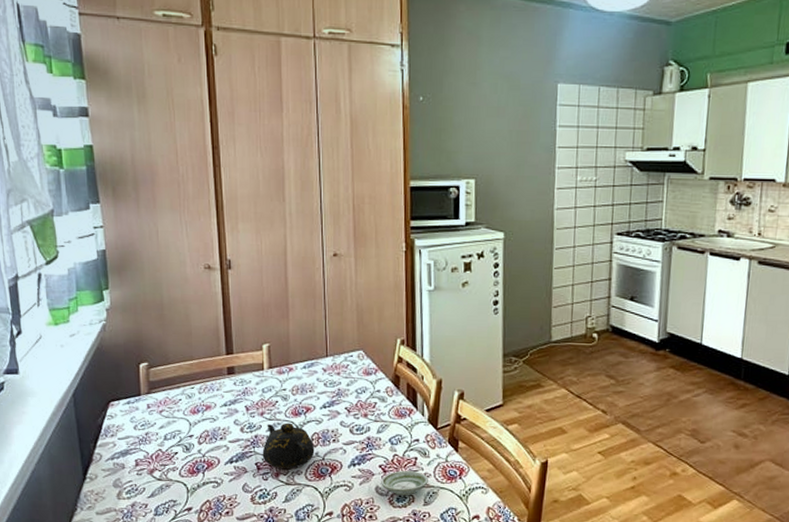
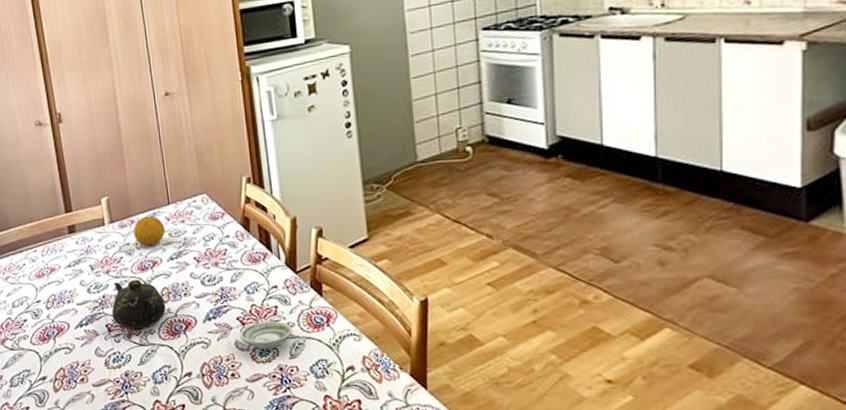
fruit: none [291,365,321,393] -> present [133,215,166,246]

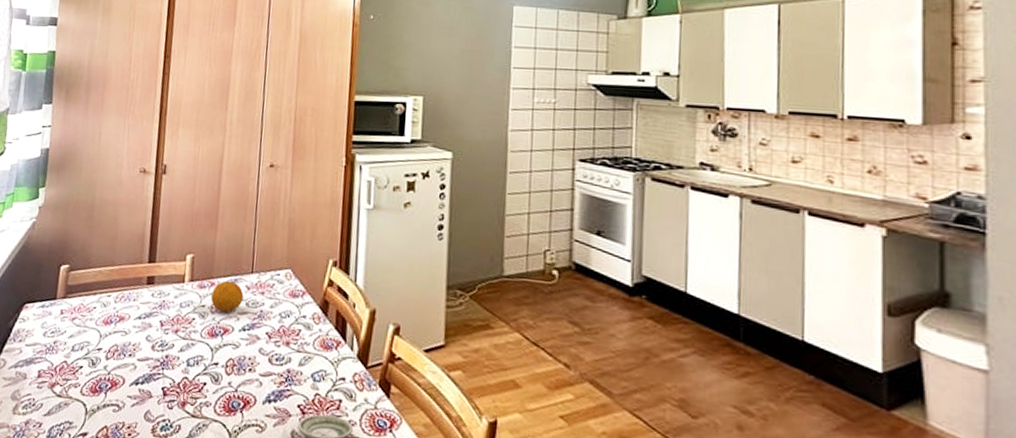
teapot: present [111,279,166,330] -> none [170,343,228,399]

